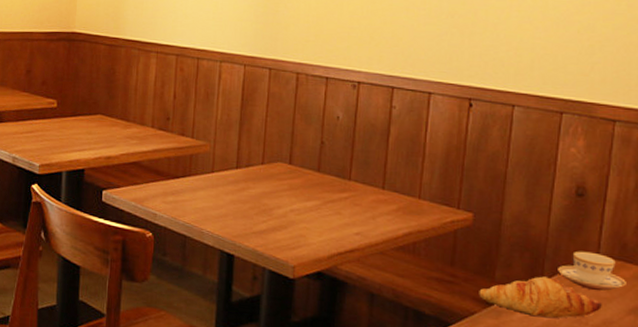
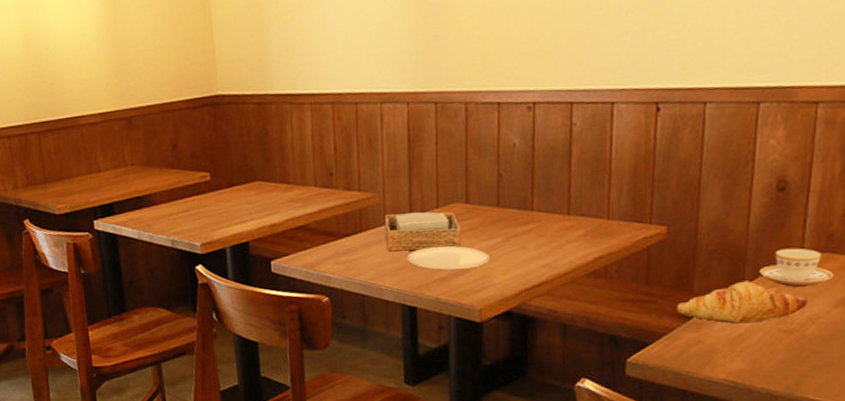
napkin holder: none [211,163,283,204] -> present [384,211,462,252]
plate: none [229,199,307,227] -> present [406,246,490,271]

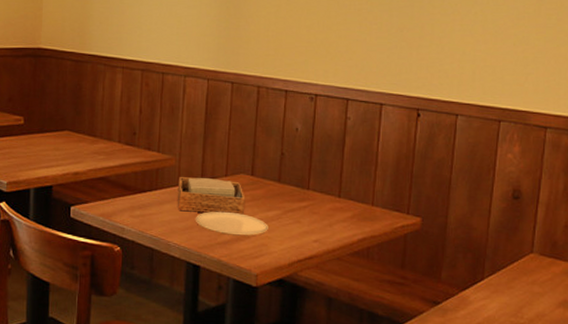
croissant: present [677,281,808,324] -> none [427,275,535,314]
teacup: present [760,248,833,287] -> none [497,250,556,286]

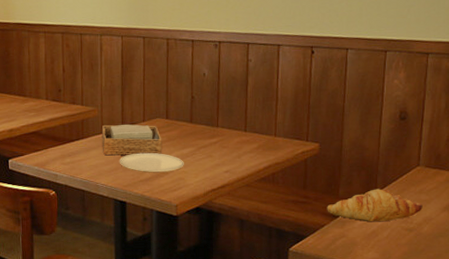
croissant: none [427,275,535,314] -> present [327,189,423,222]

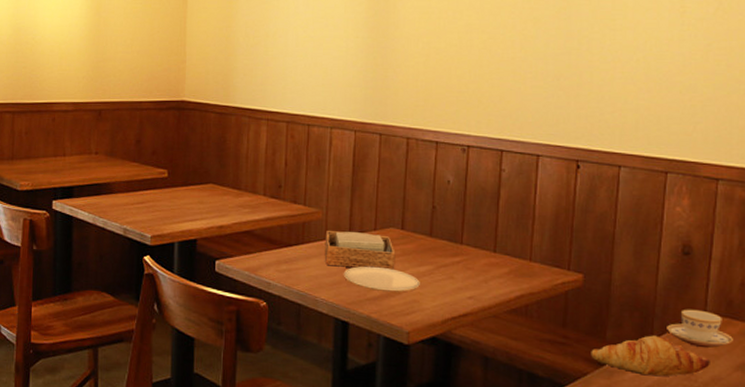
teacup: none [388,164,441,195] -> present [667,309,733,348]

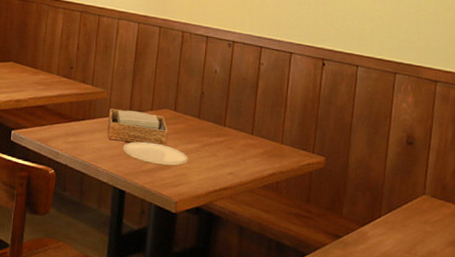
croissant: present [591,335,710,377] -> none [329,212,427,250]
teacup: present [667,309,733,348] -> none [393,191,446,226]

